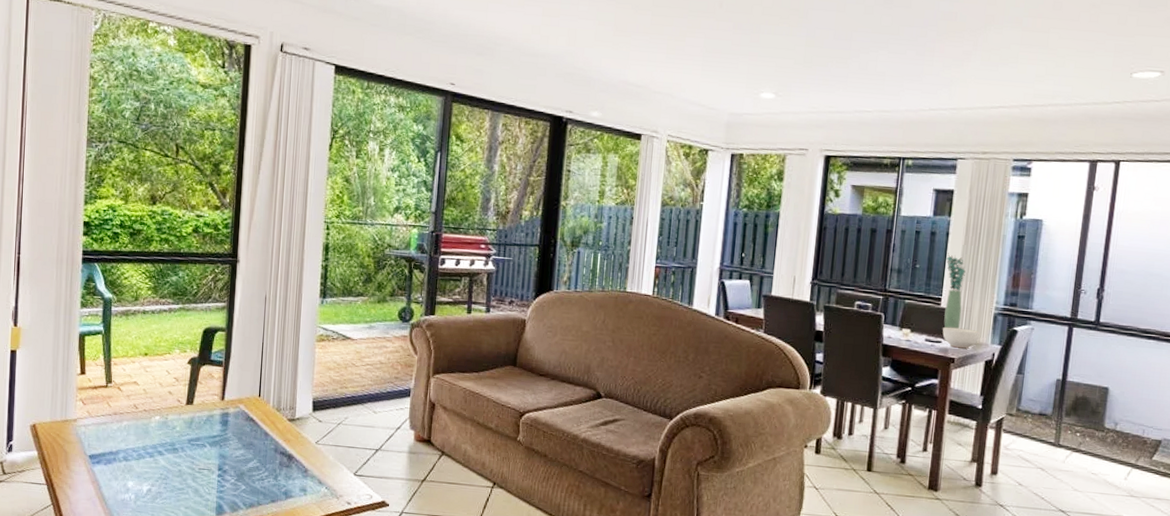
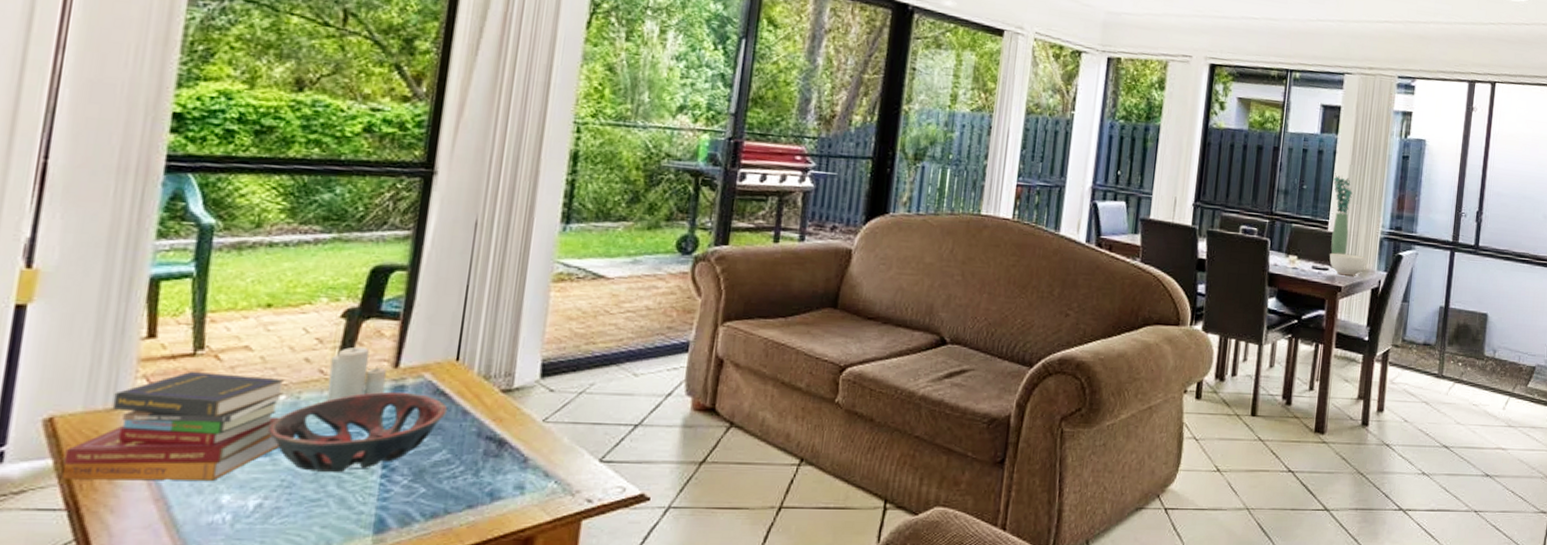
books: none [42,397,158,471] -> present [63,370,284,481]
decorative bowl: none [150,417,256,471] -> present [267,391,448,473]
candle: none [183,382,217,422] -> present [326,343,386,401]

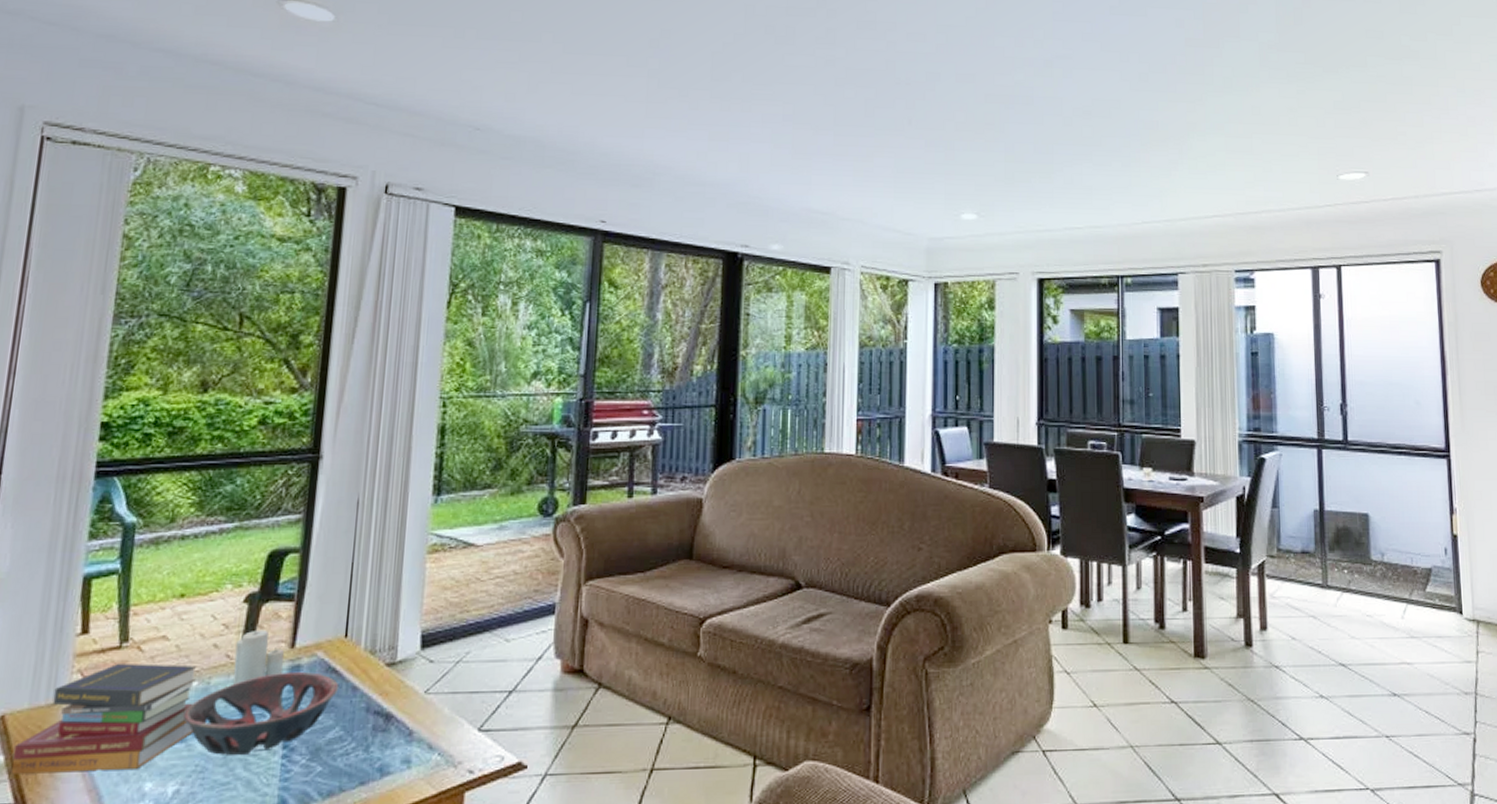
bowl: present [1329,252,1366,276] -> none [1185,461,1226,484]
vase: present [1331,173,1352,255] -> none [1180,377,1205,462]

